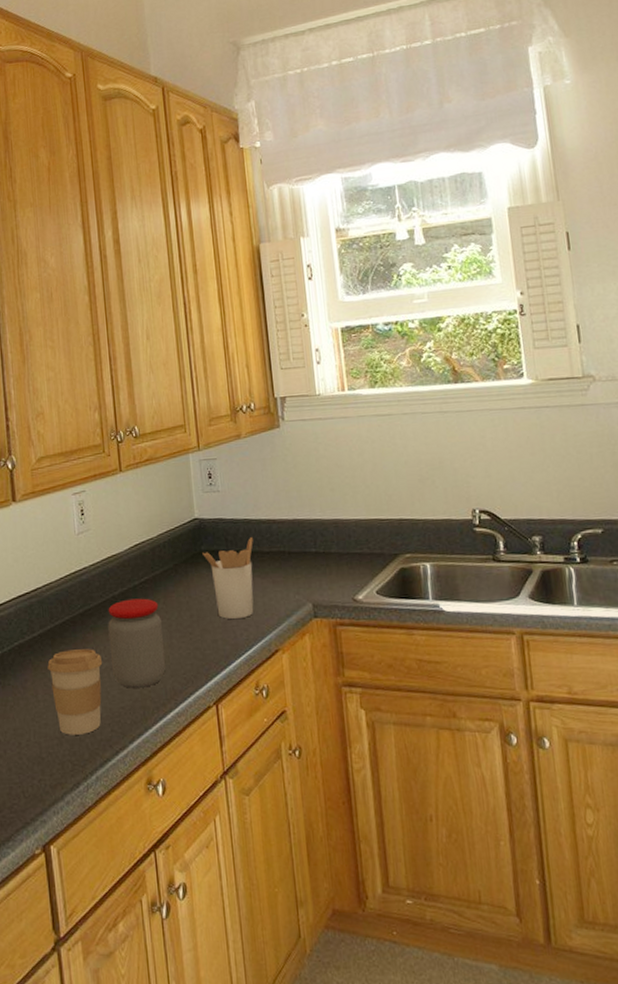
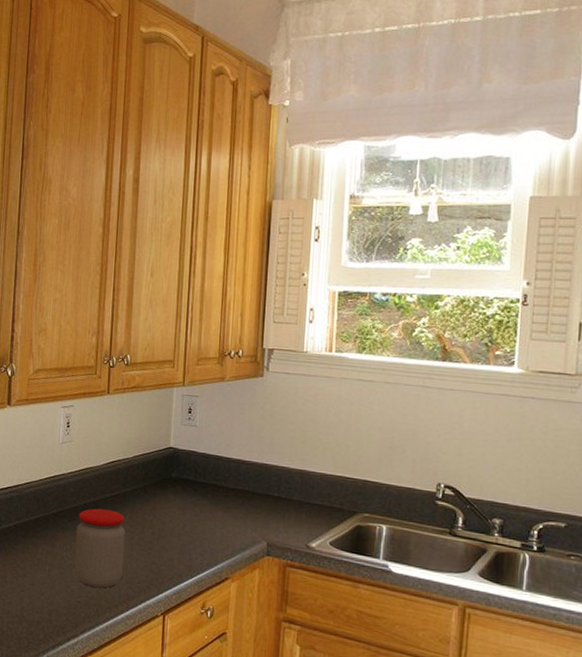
coffee cup: present [47,649,103,735] -> none [18,543,67,618]
utensil holder: present [202,537,254,620] -> none [172,473,221,544]

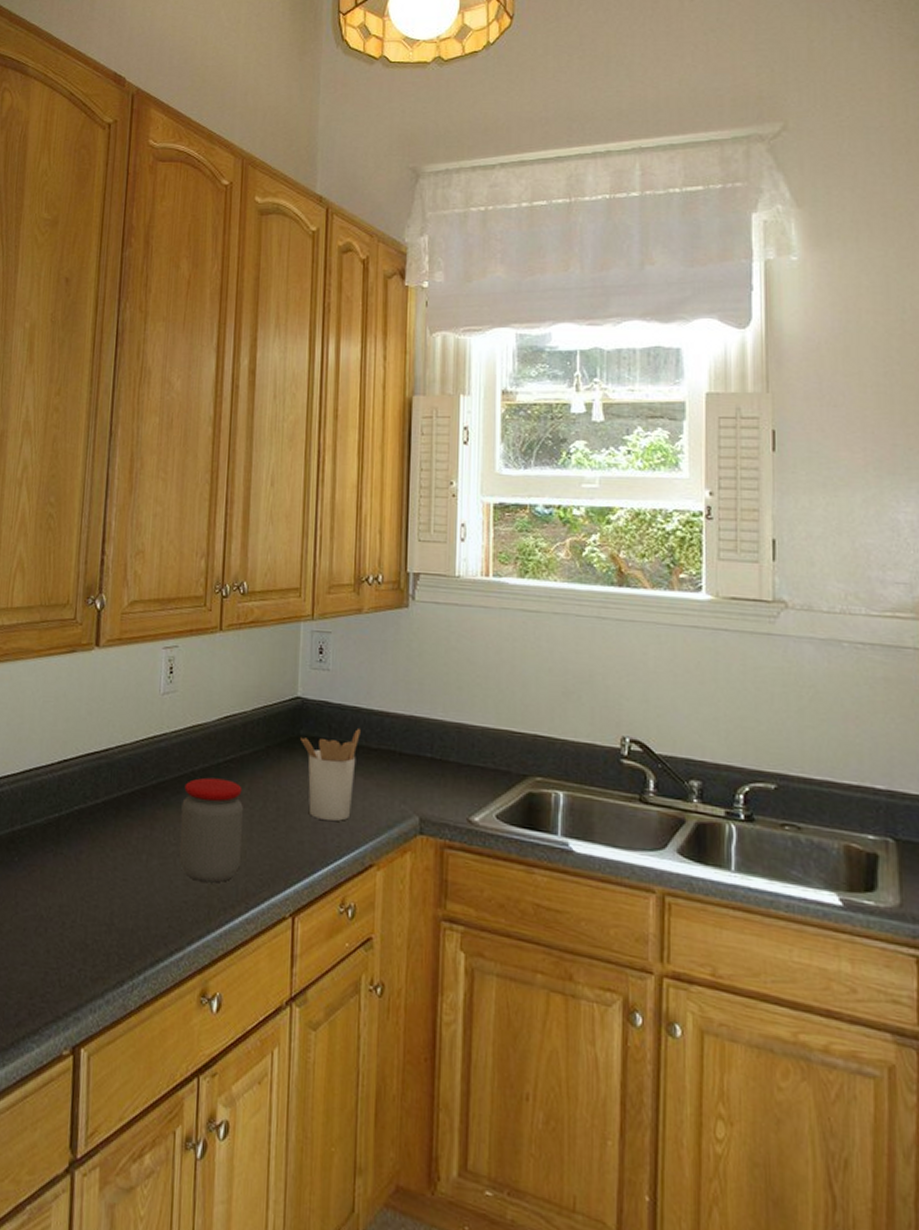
utensil holder: none [172,473,221,544] -> present [300,729,361,822]

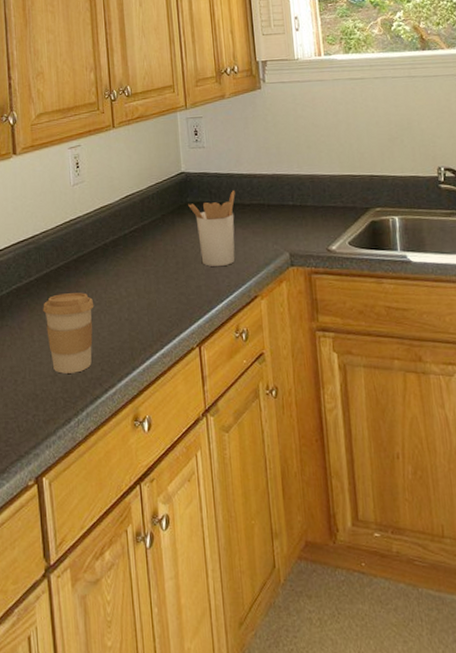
coffee cup: none [107,824,170,926] -> present [43,293,94,374]
jar: present [178,777,243,883] -> none [99,246,152,330]

